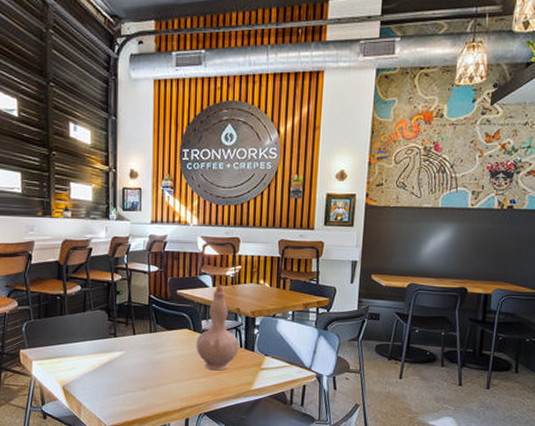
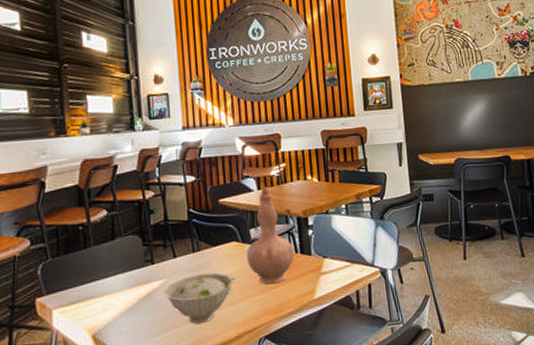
bowl: none [123,352,183,392] -> present [164,272,234,324]

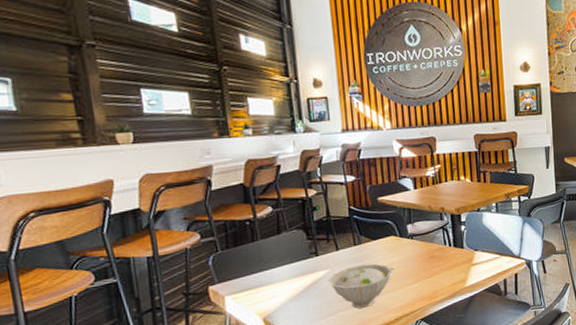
vase: present [246,186,294,285] -> none [403,186,448,274]

